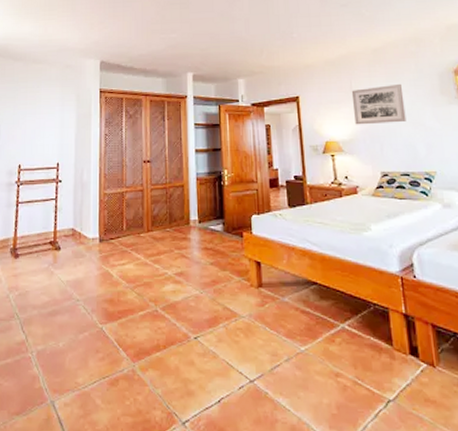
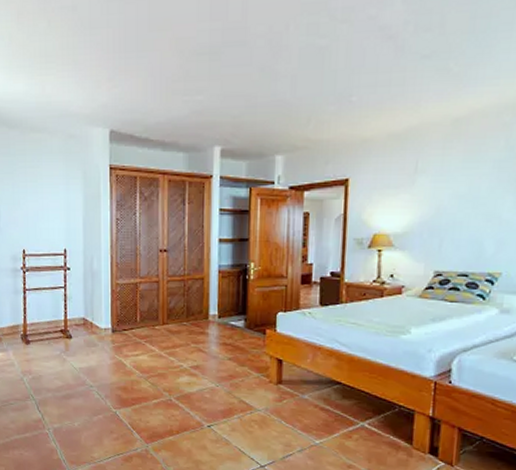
wall art: present [351,83,406,125] -> none [413,165,482,216]

